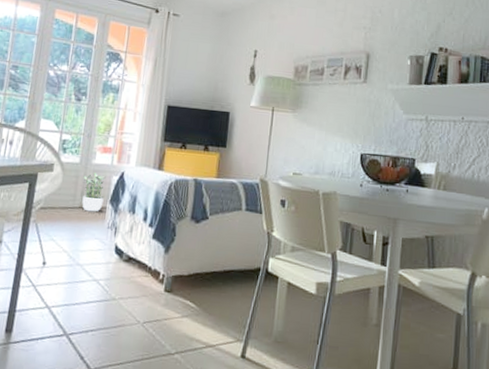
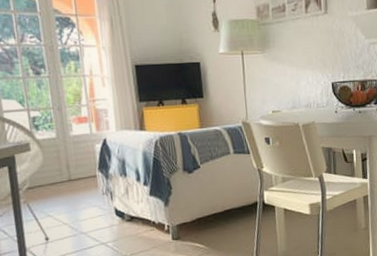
potted plant: present [82,173,106,212] -> none [64,144,92,183]

